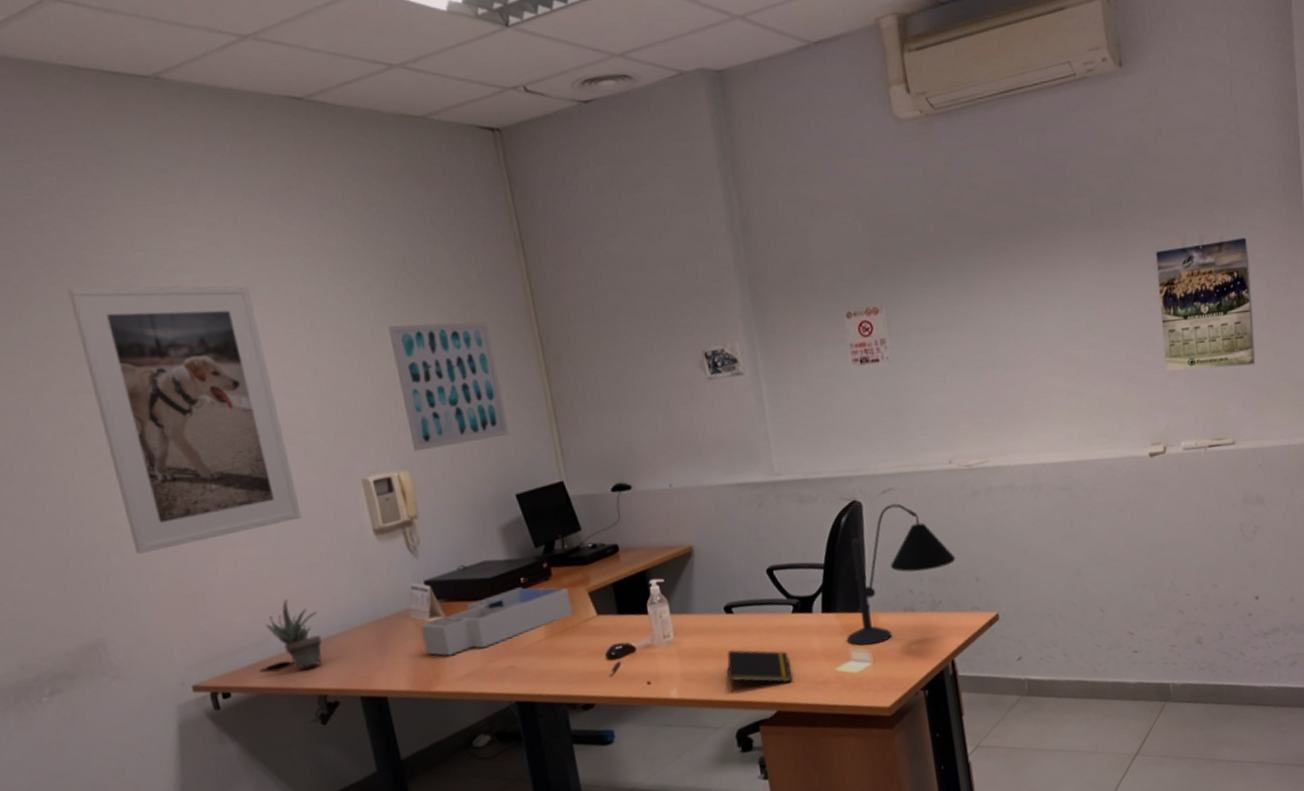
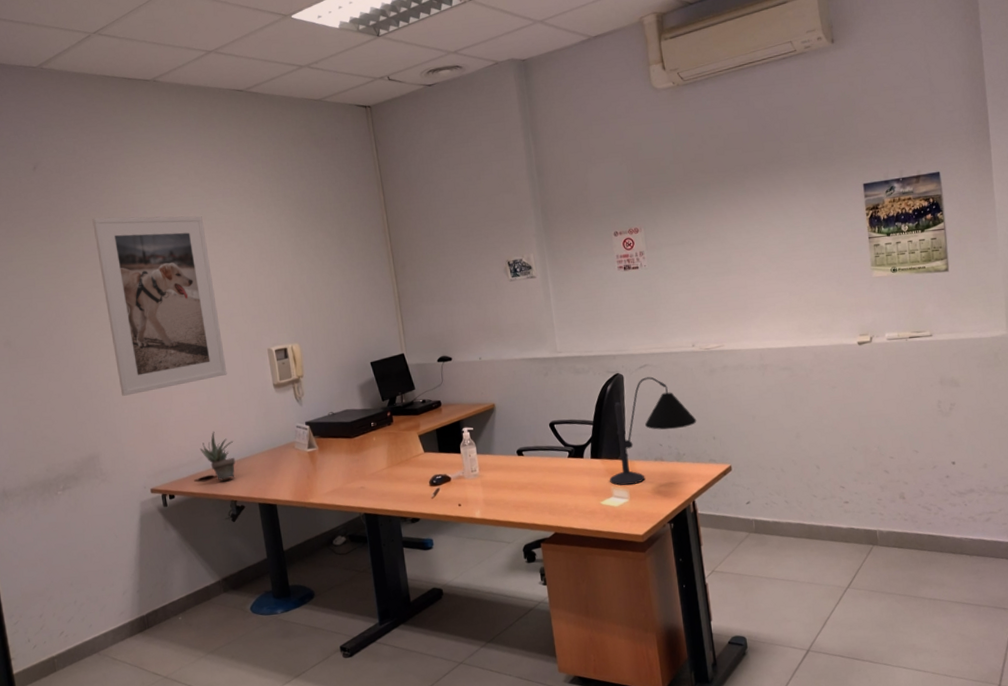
wall art: present [388,321,509,452] -> none [290,239,368,330]
desk organizer: present [419,587,573,656] -> none [301,429,407,477]
notepad: present [726,650,792,693] -> none [517,483,566,516]

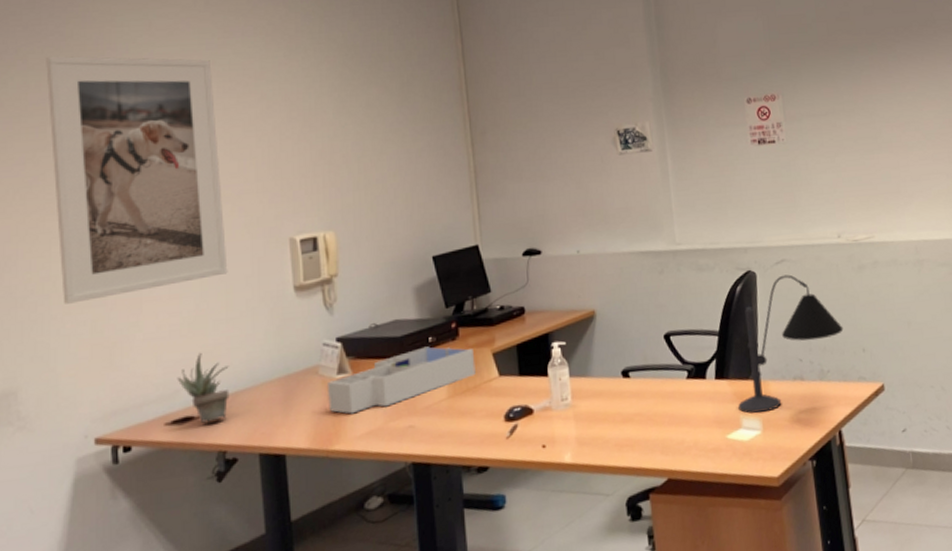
desk organizer: none [301,429,407,477] -> present [326,346,476,414]

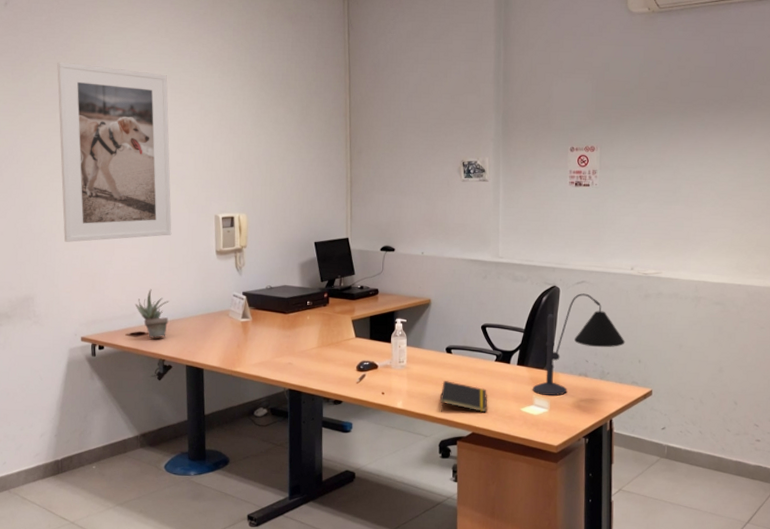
desk organizer: present [326,346,476,414] -> none [234,308,339,348]
notepad: none [620,414,683,459] -> present [439,381,488,413]

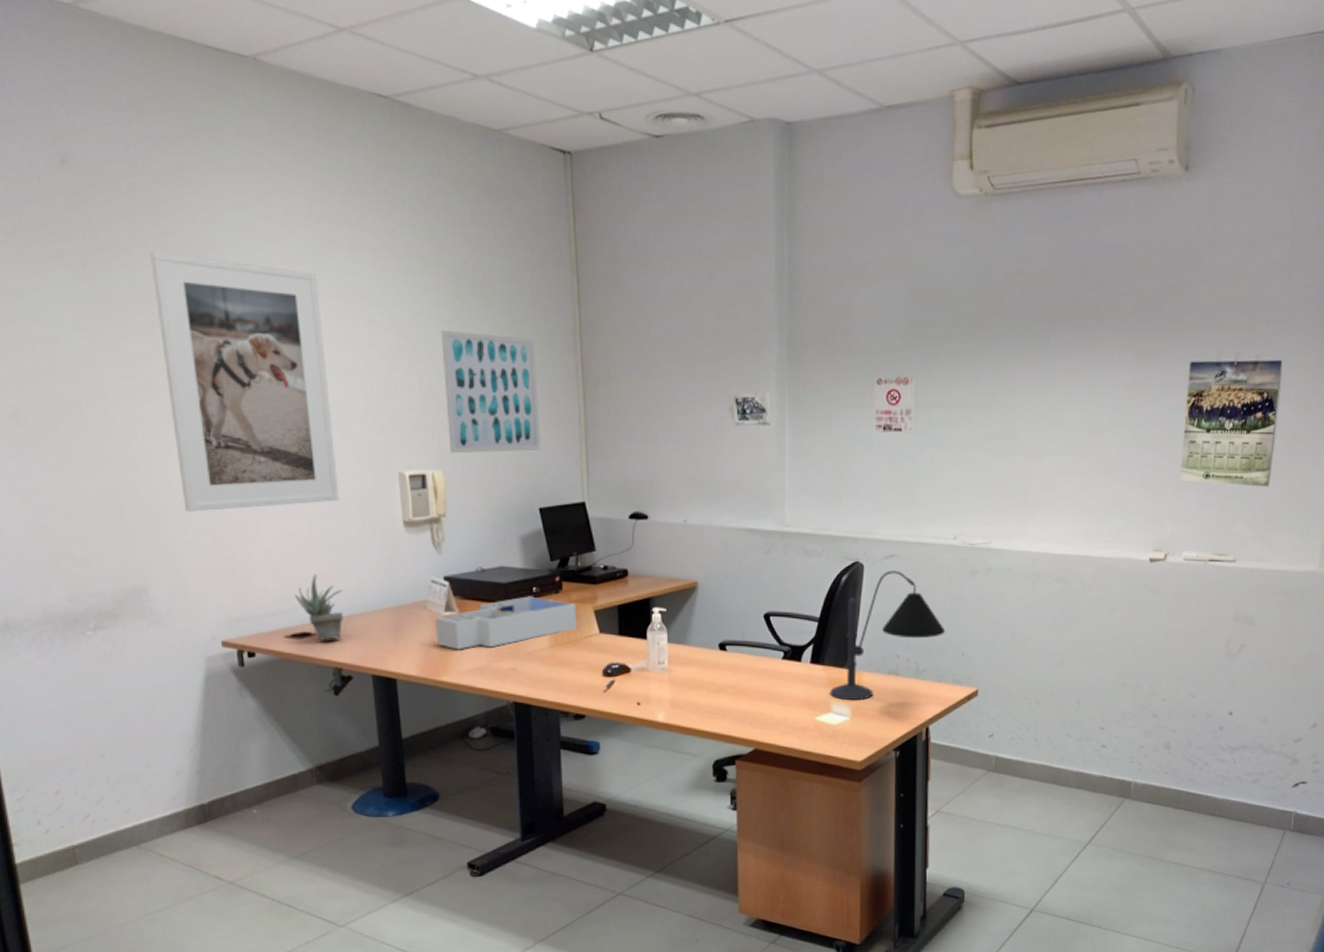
desk organizer: none [234,308,339,348] -> present [434,596,577,650]
wall art: none [250,113,318,202] -> present [441,329,540,454]
notepad: present [439,381,488,413] -> none [712,685,774,725]

